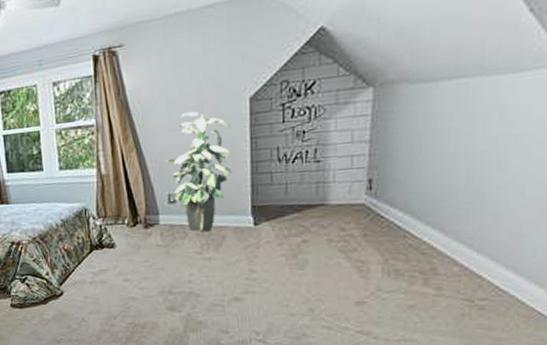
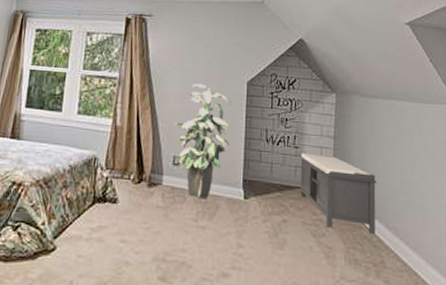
bench: none [324,163,430,243] -> present [300,152,377,235]

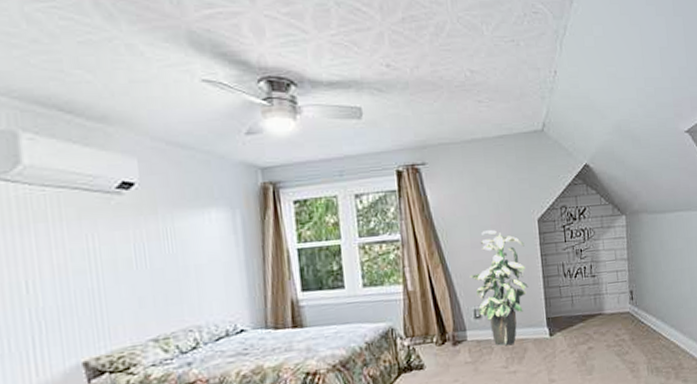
bench: present [300,152,377,235] -> none [598,277,672,345]

